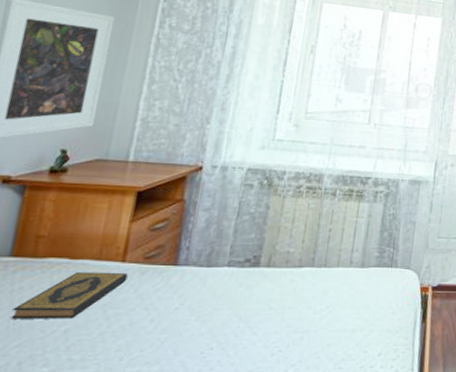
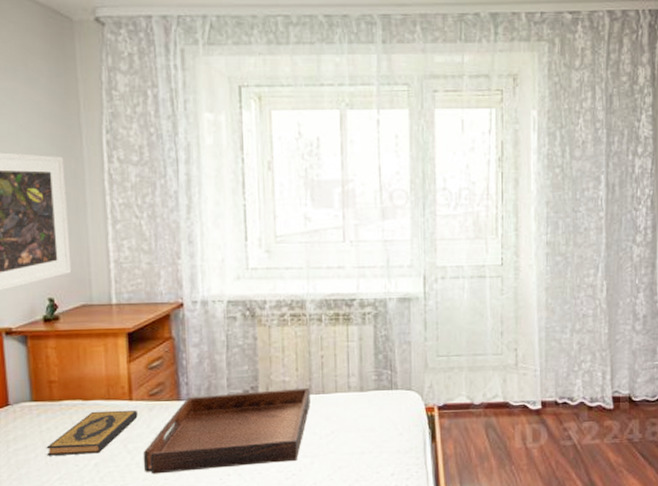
serving tray: none [120,260,313,345] -> present [143,387,310,474]

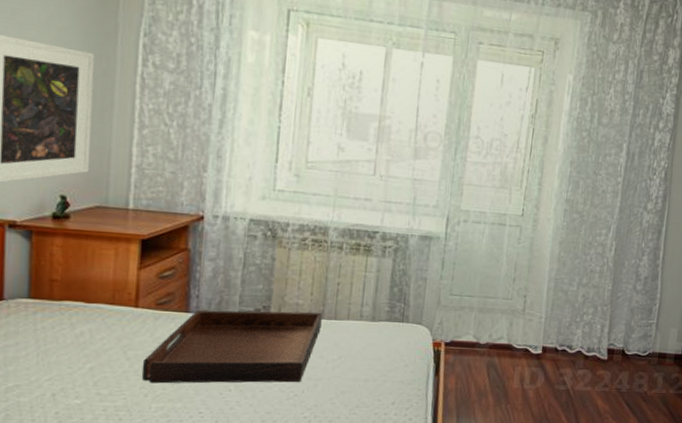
hardback book: present [46,410,138,456] -> none [38,314,142,358]

